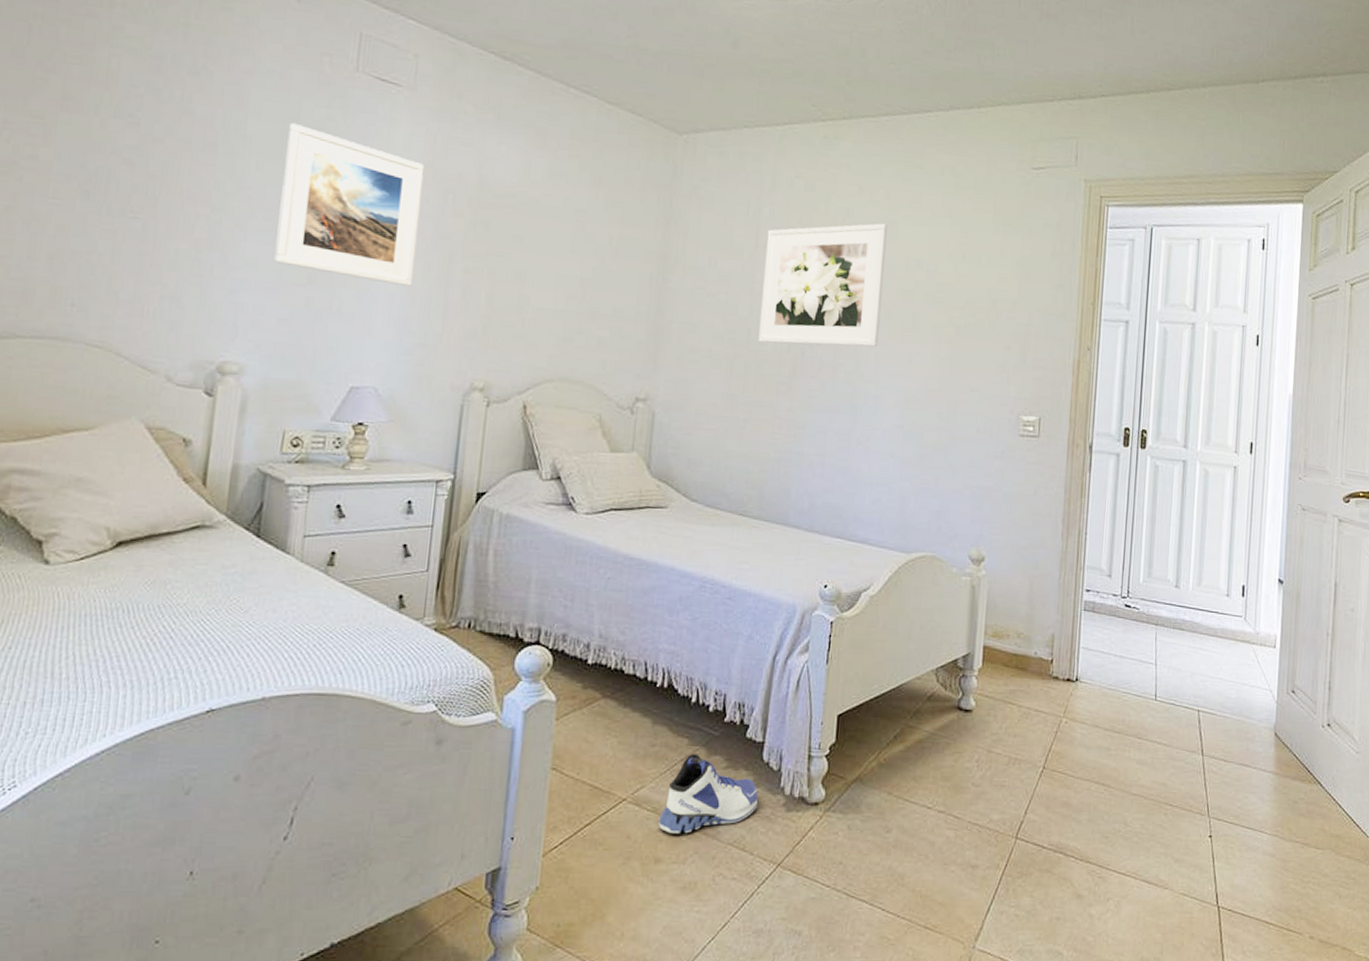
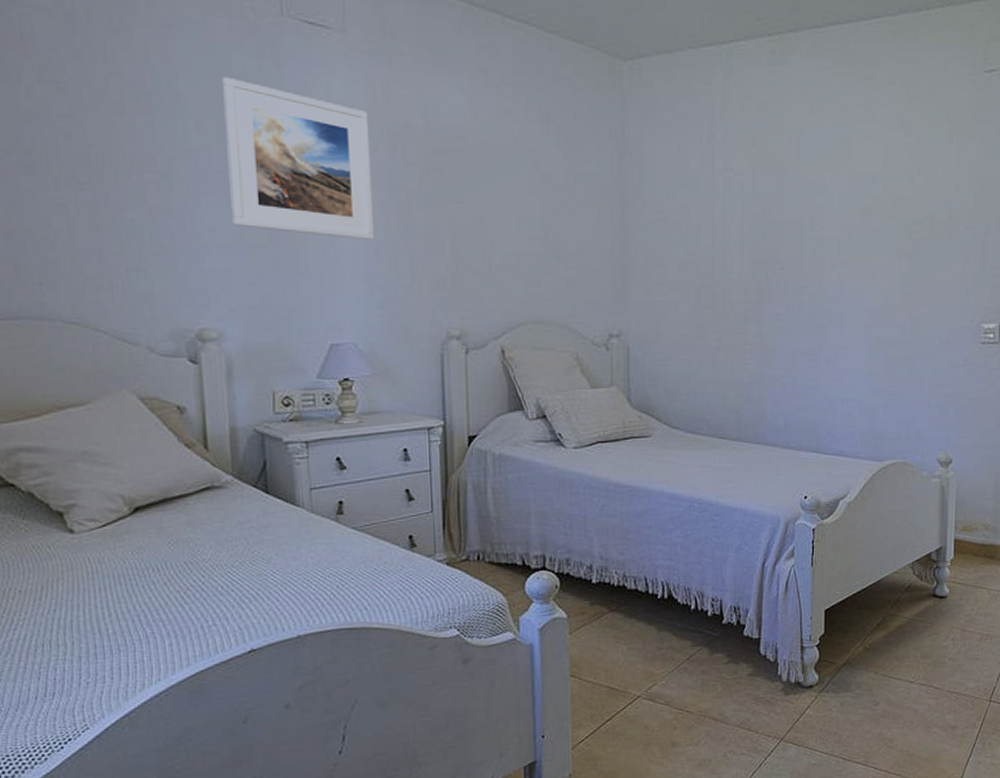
sneaker: present [659,753,758,834] -> none [672,653,758,722]
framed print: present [758,223,888,347] -> none [723,140,842,271]

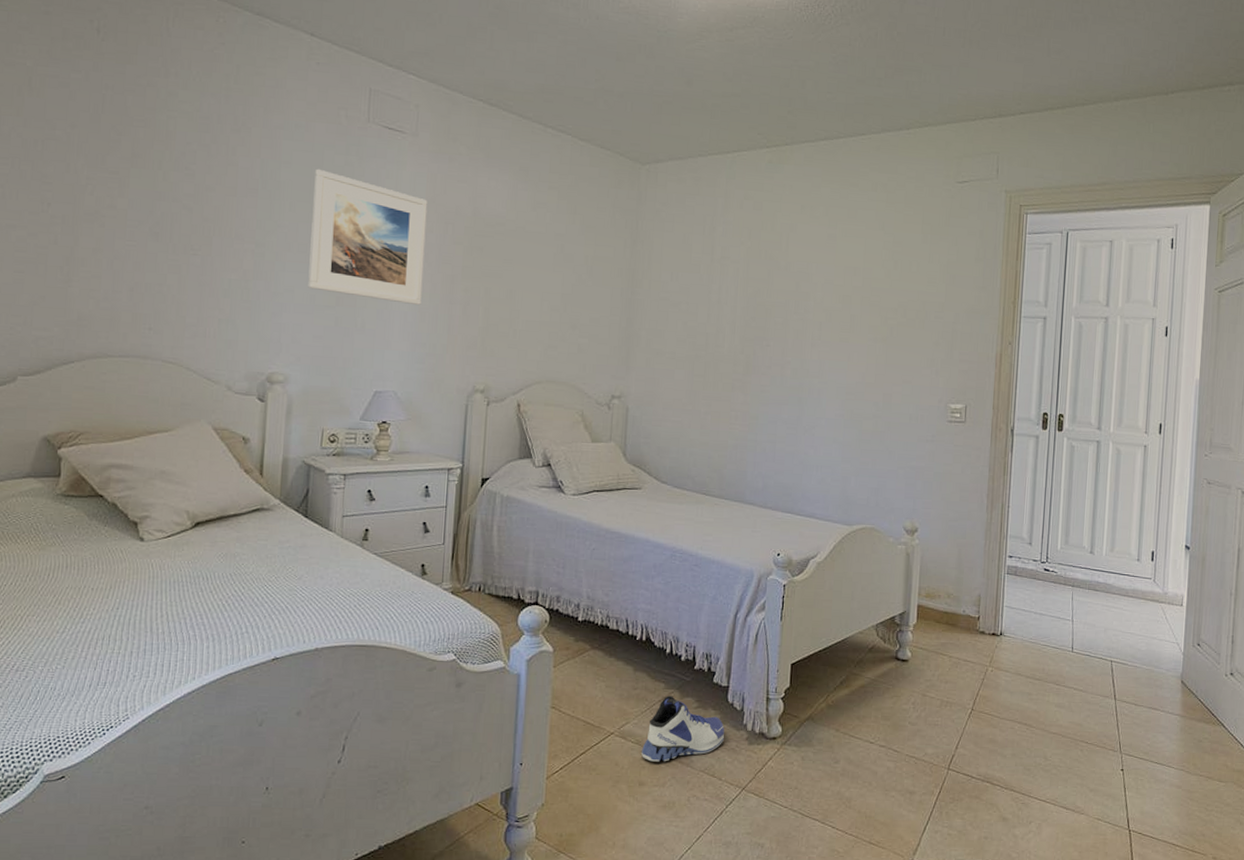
sneaker: none [672,653,758,722] -> present [641,696,724,762]

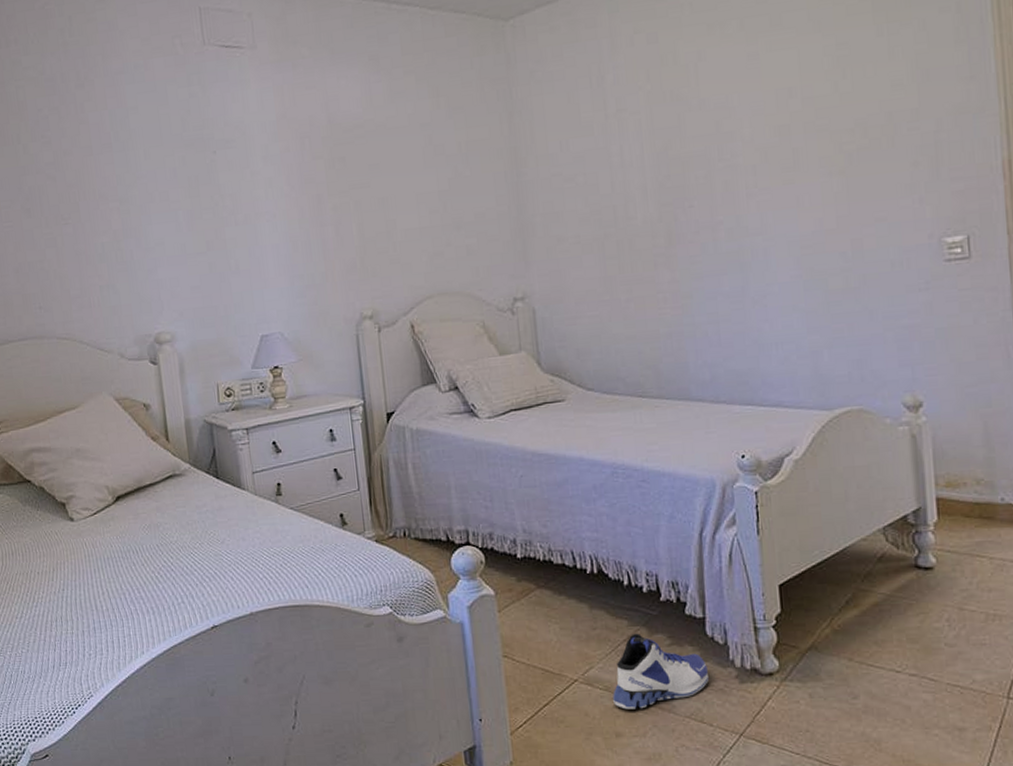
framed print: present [308,168,428,306] -> none [162,107,291,238]

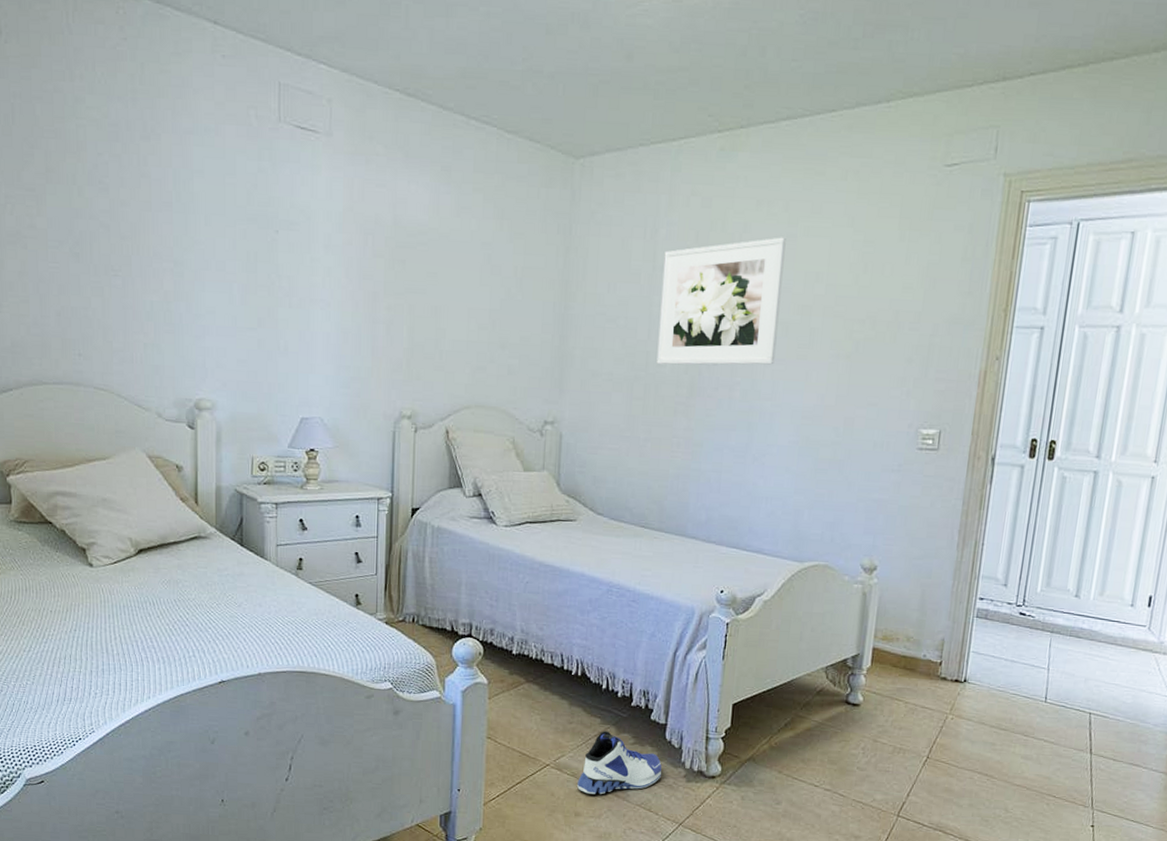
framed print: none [615,57,758,218] -> present [656,237,786,365]

